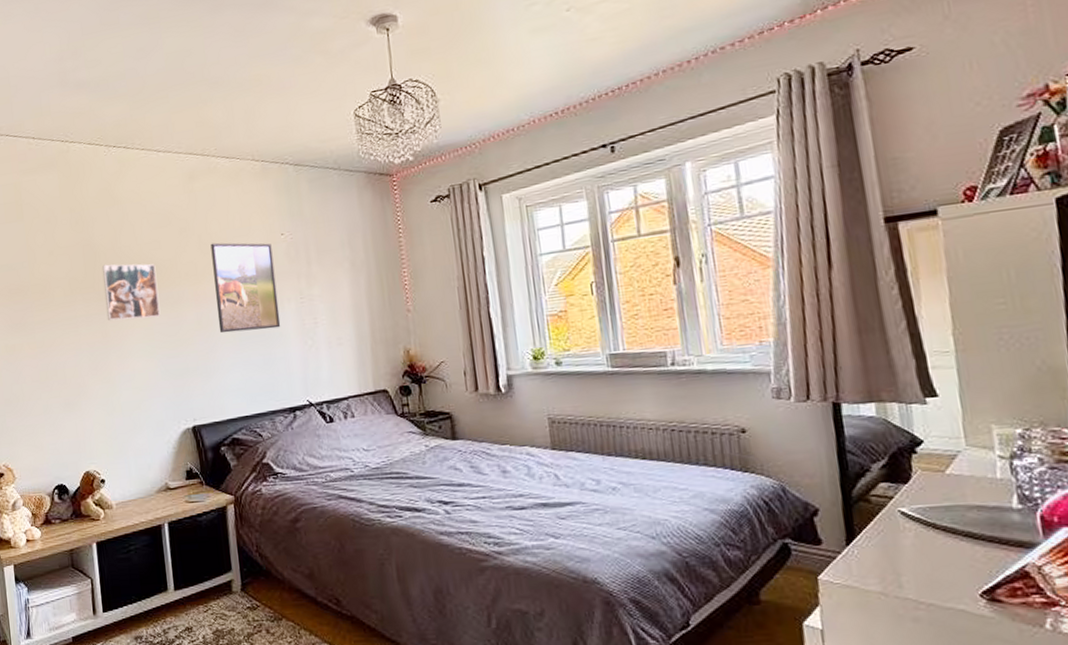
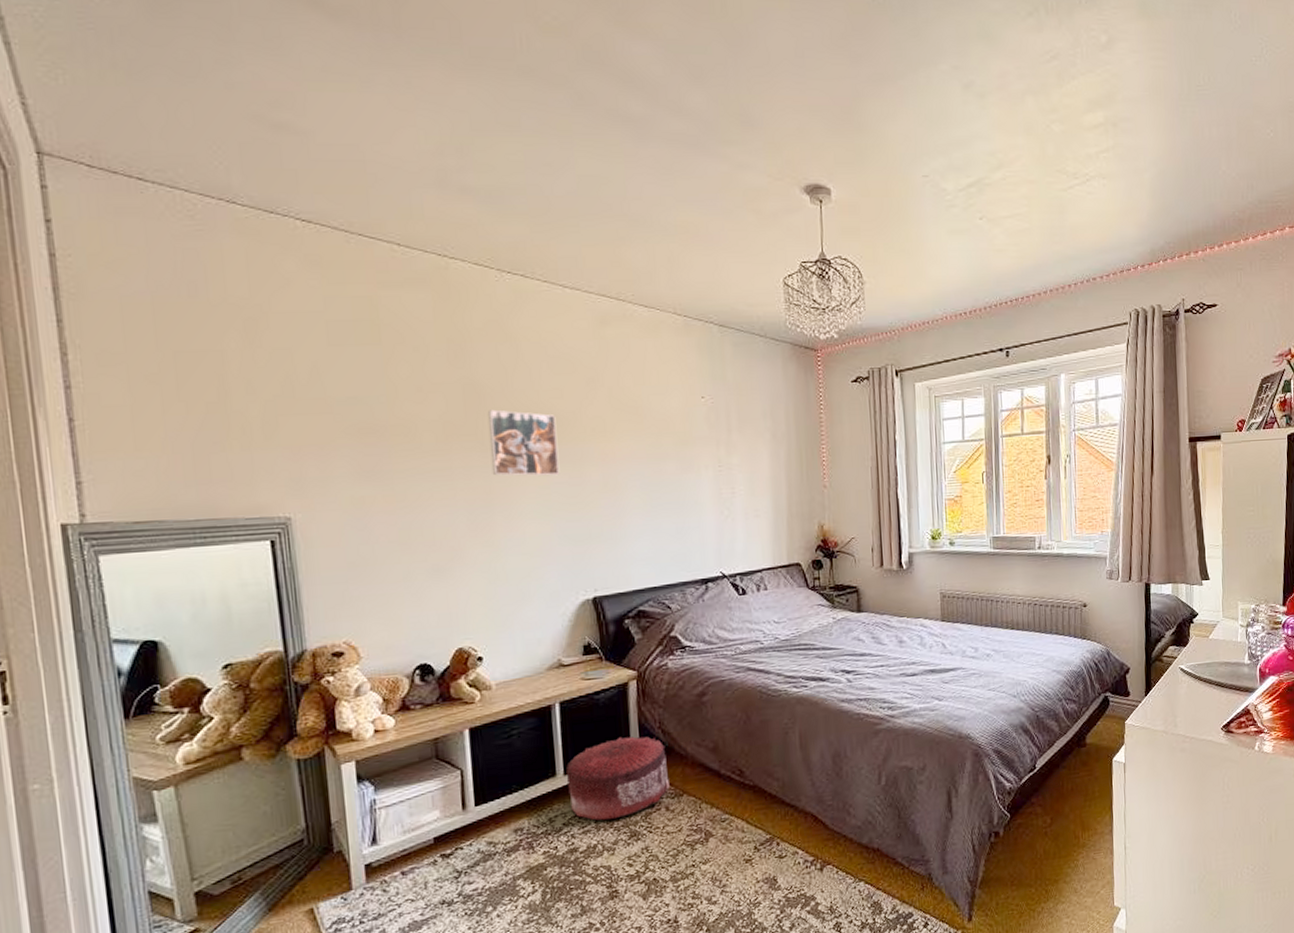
pouf: none [176,557,269,637] -> present [566,736,670,821]
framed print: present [210,242,281,333] -> none [622,398,697,498]

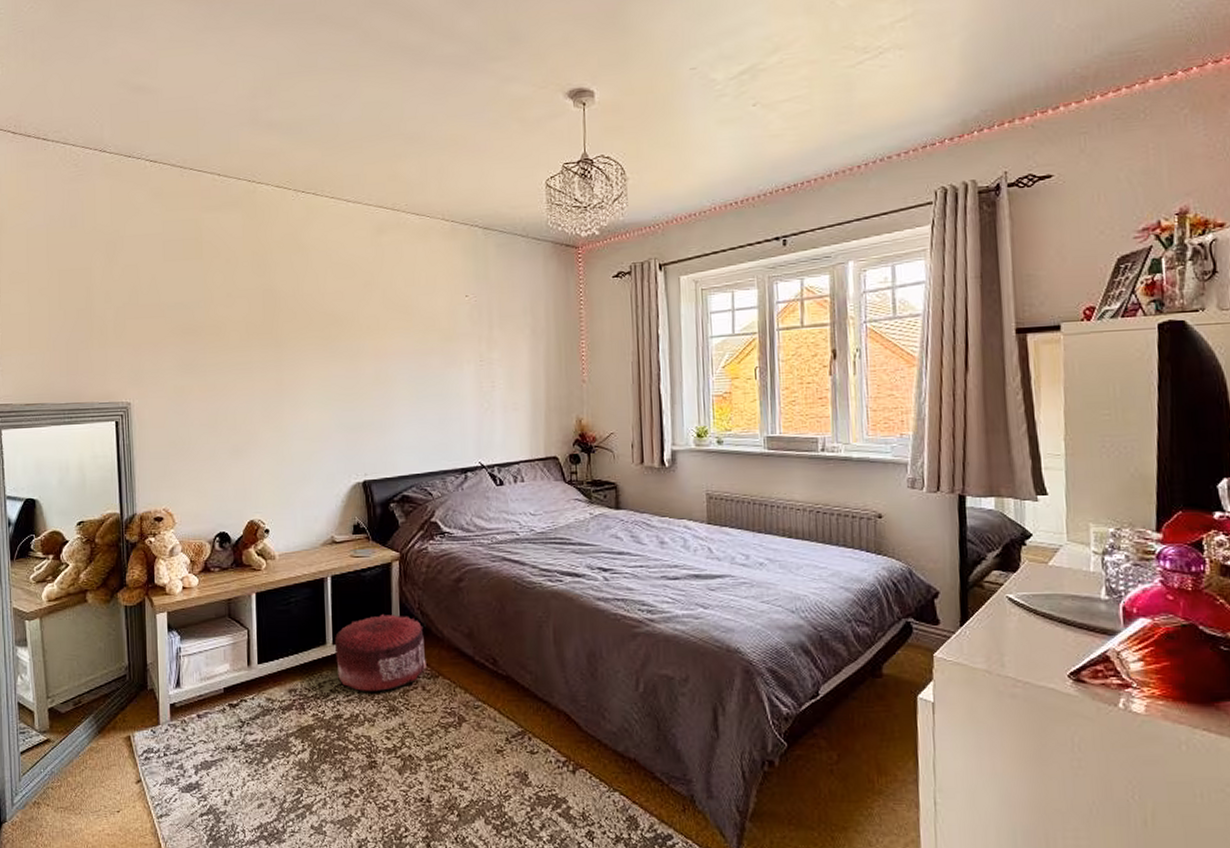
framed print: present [487,409,560,476] -> none [281,311,339,370]

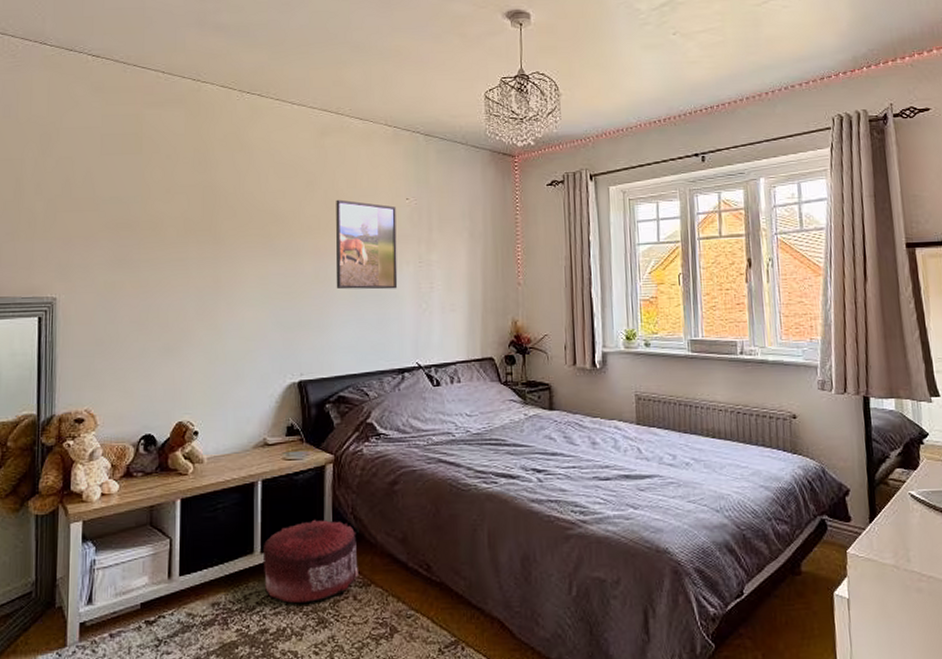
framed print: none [394,298,459,390] -> present [335,199,398,290]

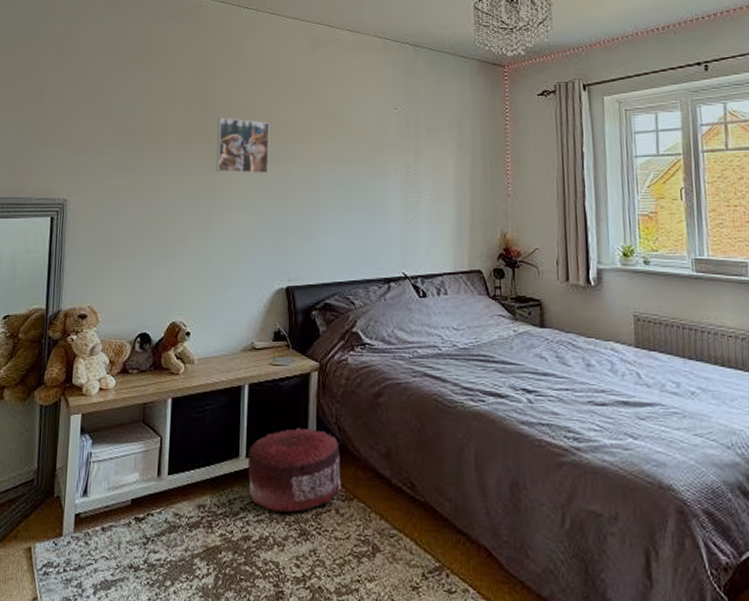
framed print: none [220,208,278,268] -> present [215,117,270,175]
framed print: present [335,199,398,290] -> none [324,109,385,198]

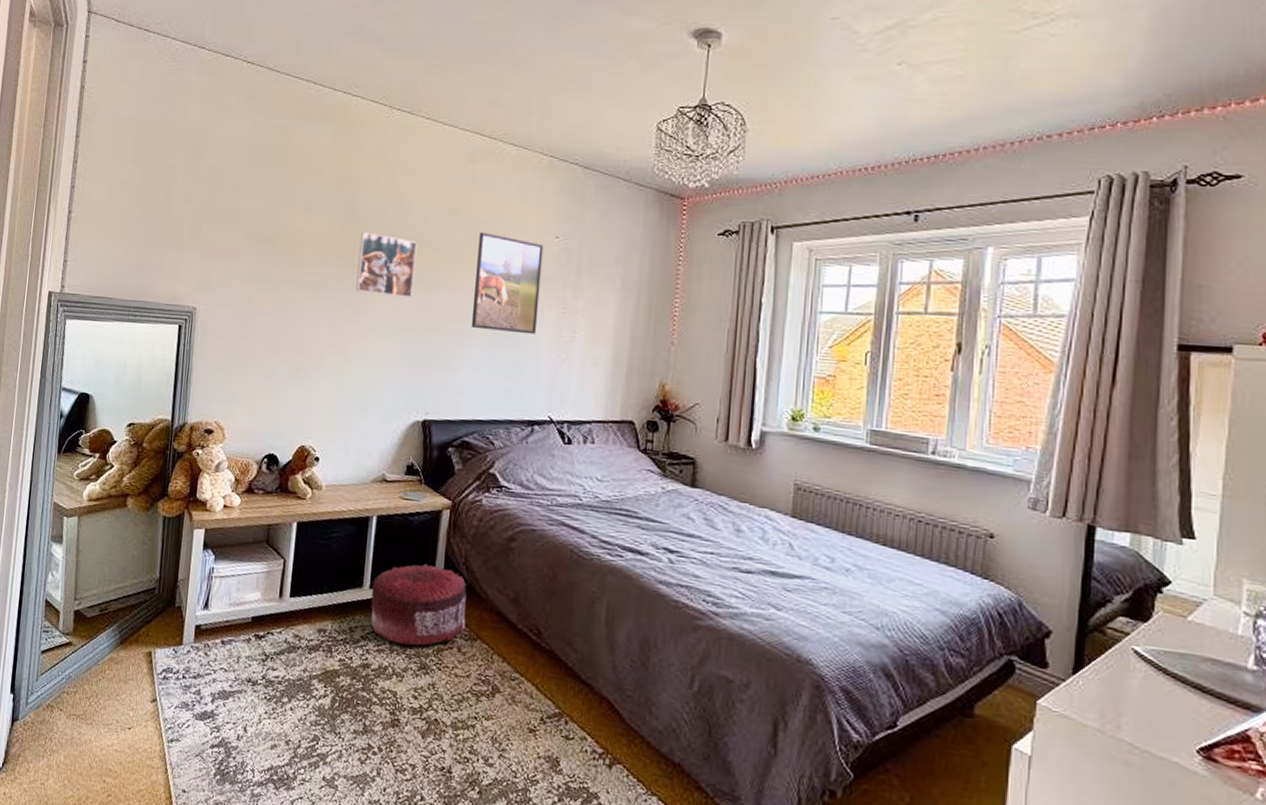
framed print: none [324,109,385,198] -> present [471,232,543,335]

